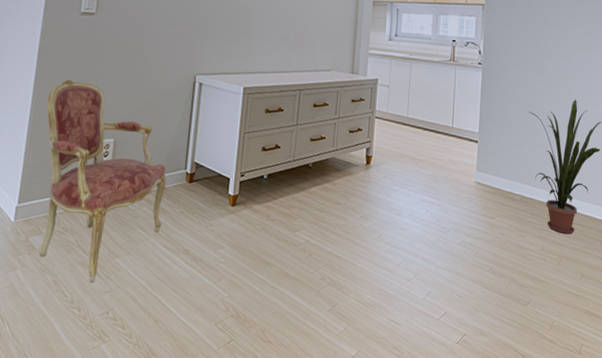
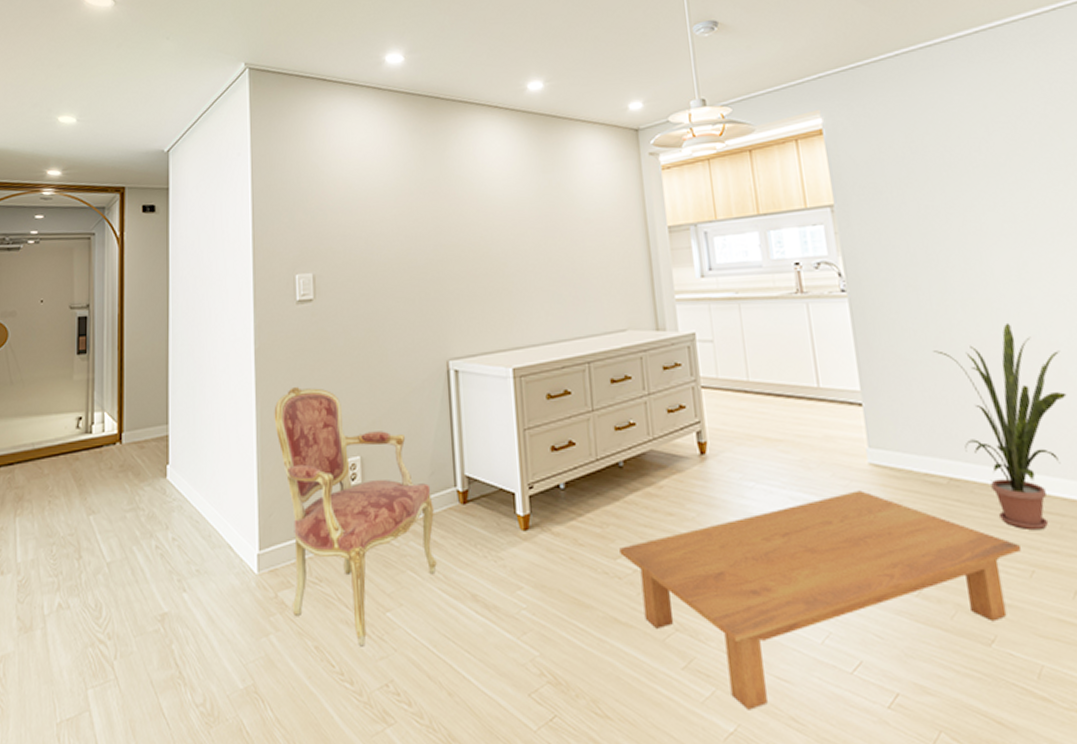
coffee table: none [299,199,556,341] -> present [619,490,1021,710]

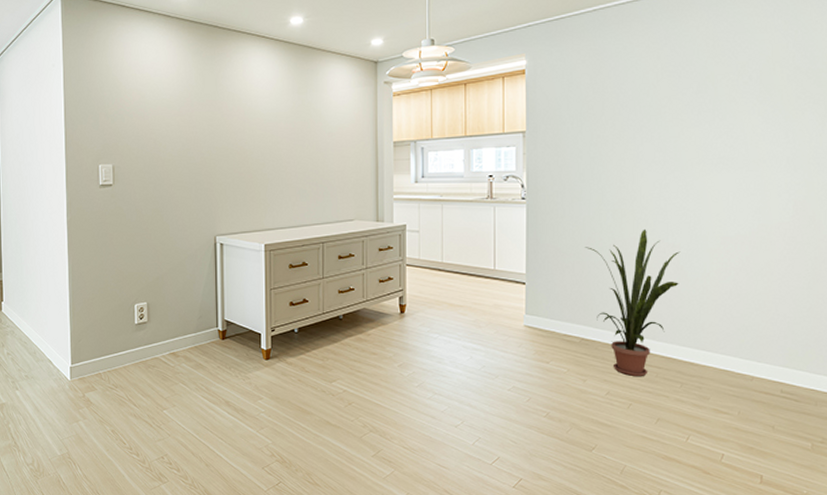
armchair: present [274,387,437,647] -> none [82,250,201,432]
coffee table: present [619,490,1021,710] -> none [335,344,624,485]

